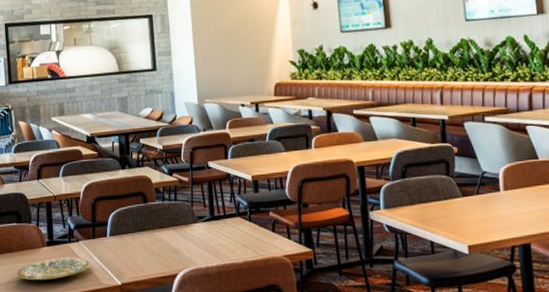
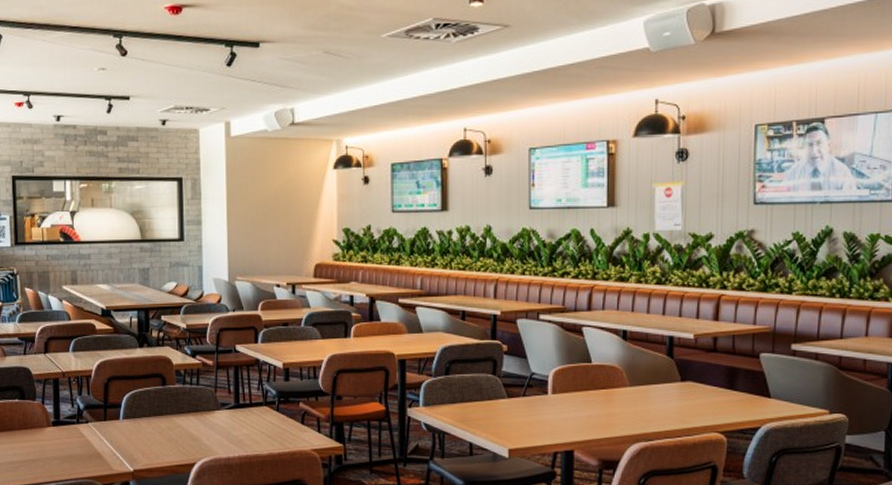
plate: present [16,257,90,281] -> none [17,439,100,463]

